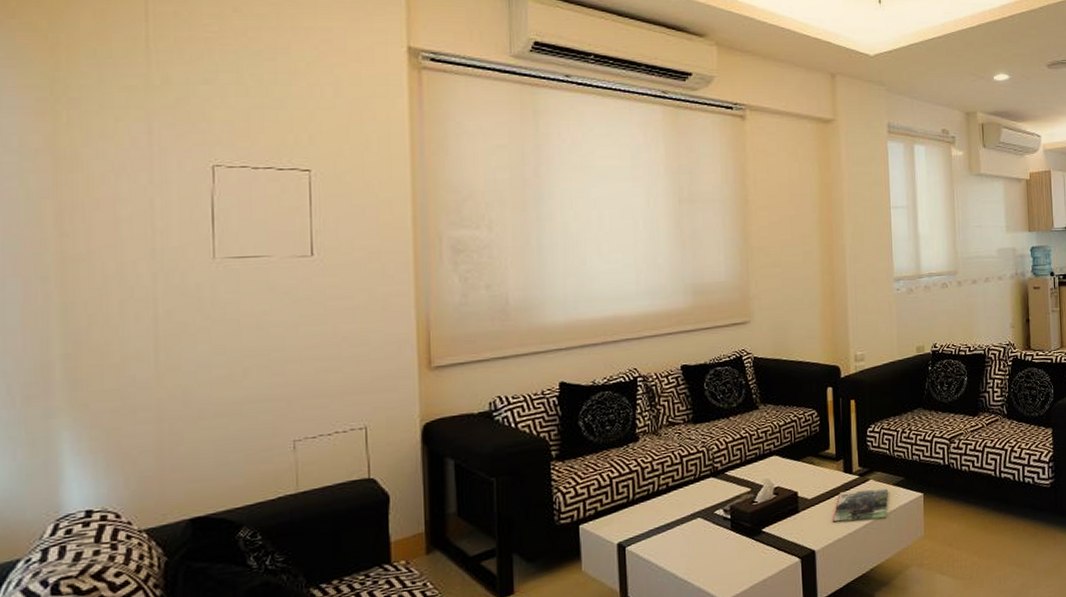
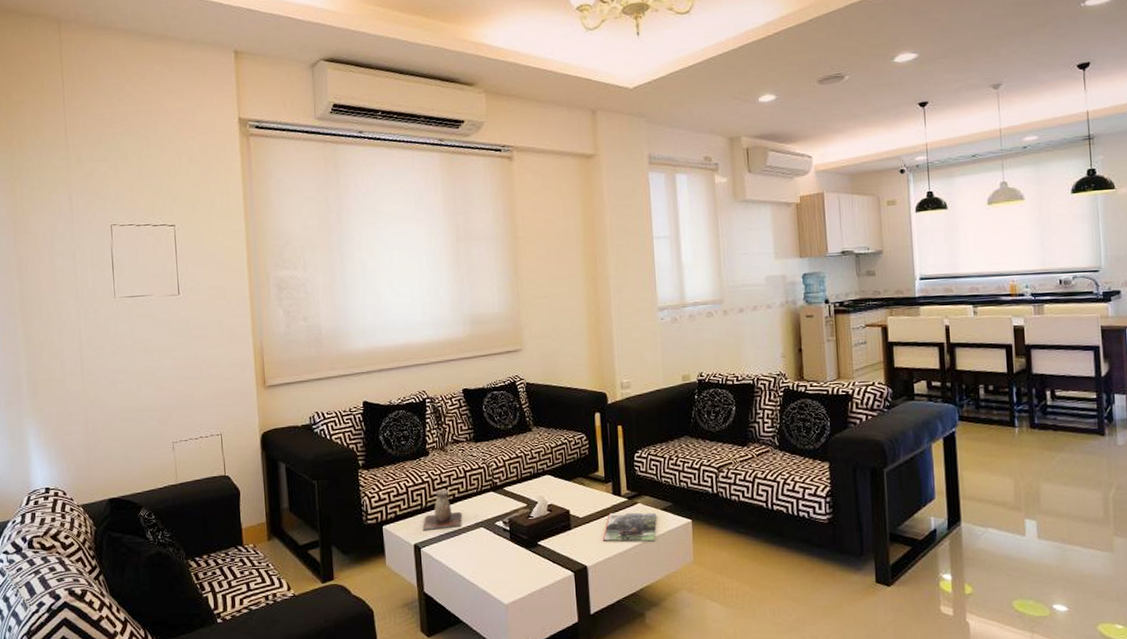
decorative vase: none [628,478,676,527] -> present [422,490,462,530]

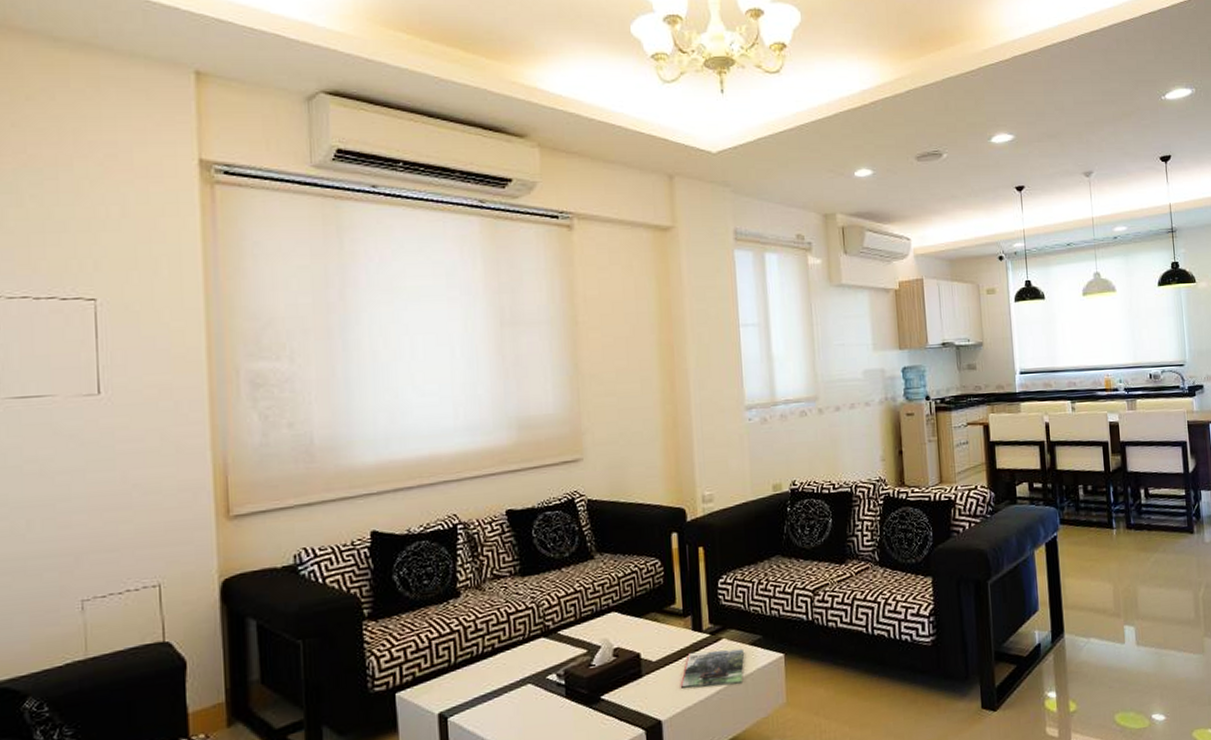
decorative vase: present [422,490,462,530] -> none [449,639,504,694]

